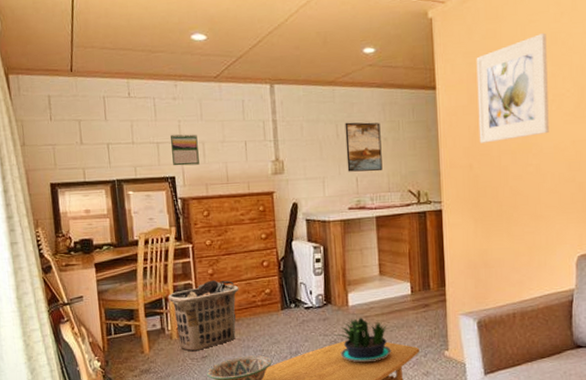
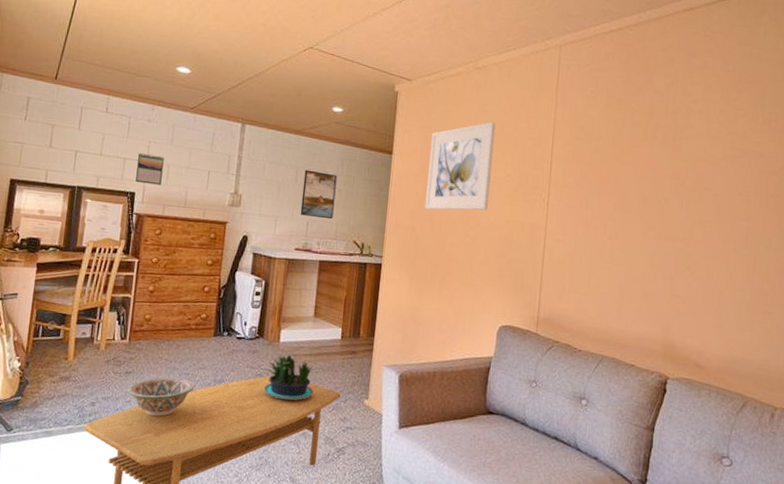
clothes hamper: present [168,280,239,351] -> none [103,297,176,365]

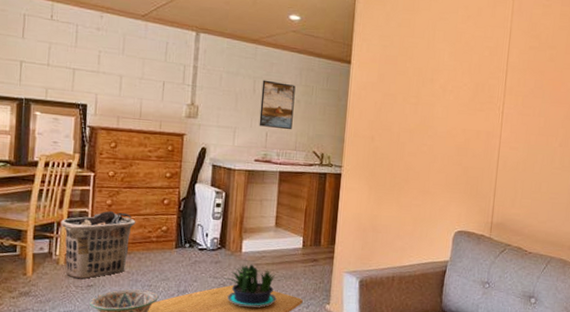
clothes hamper: none [103,297,176,365] -> present [61,211,136,279]
calendar: present [136,152,164,185] -> none [87,63,116,97]
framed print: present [424,121,496,211] -> none [383,30,453,120]

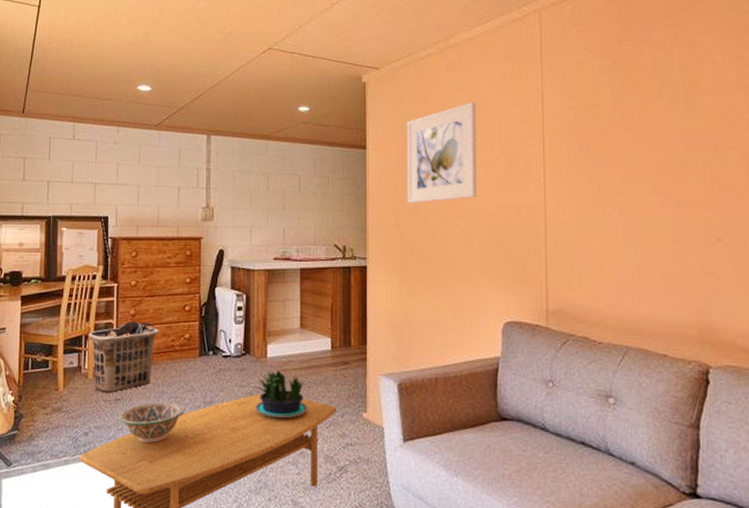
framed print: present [259,80,296,130] -> none [275,175,310,224]
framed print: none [383,30,453,120] -> present [407,101,477,203]

